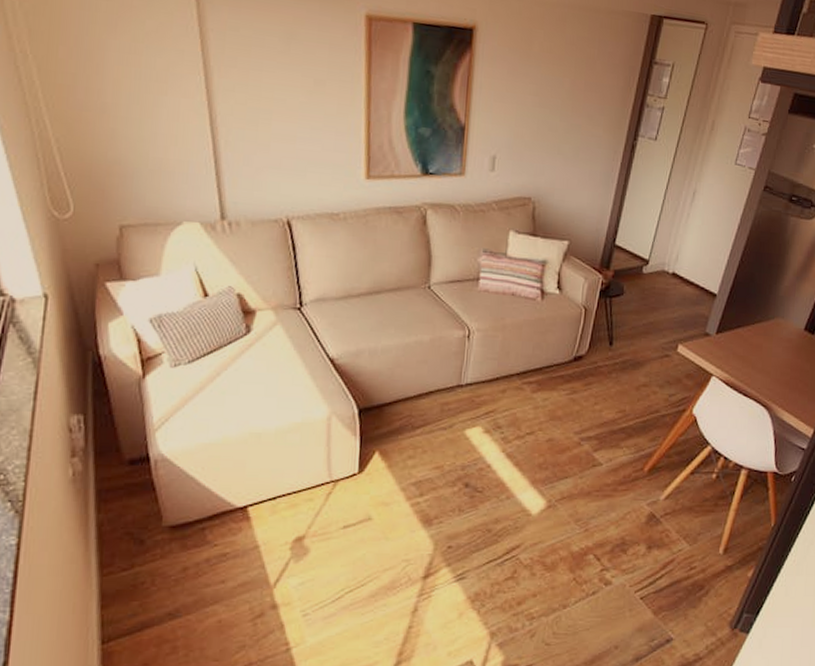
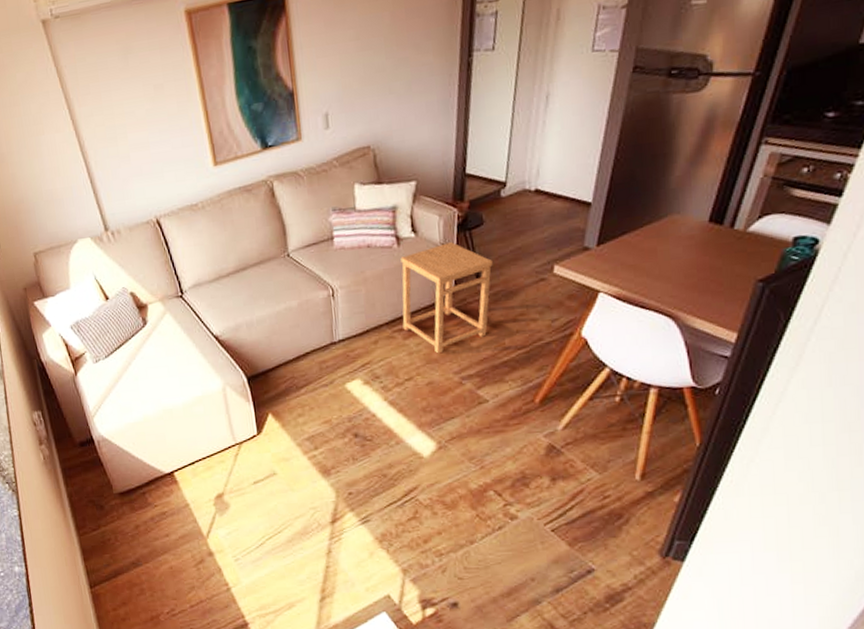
side table: none [533,305,626,412] -> present [400,242,493,354]

